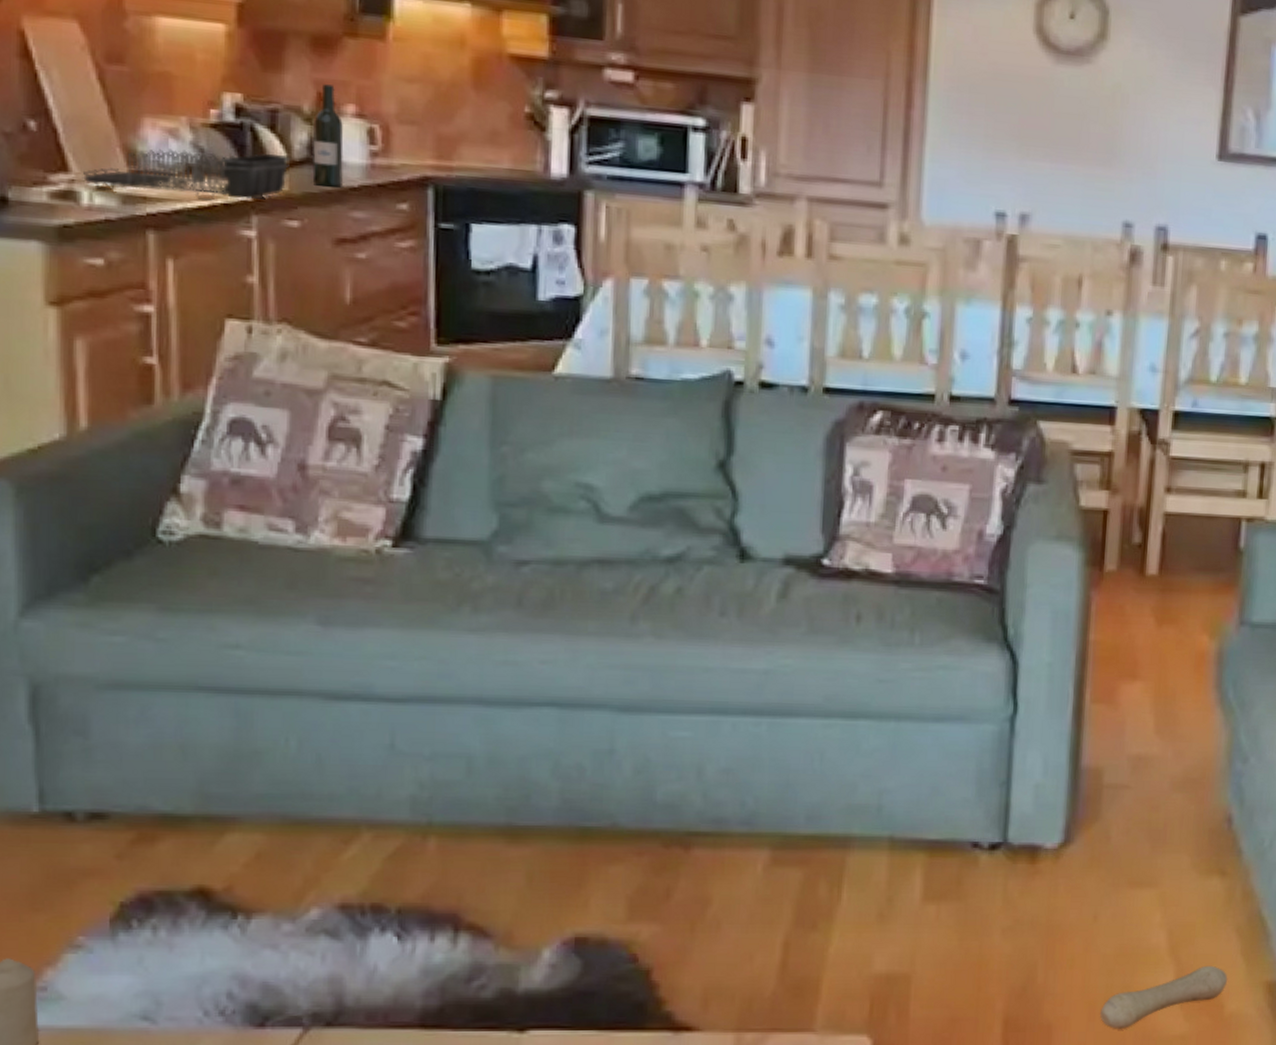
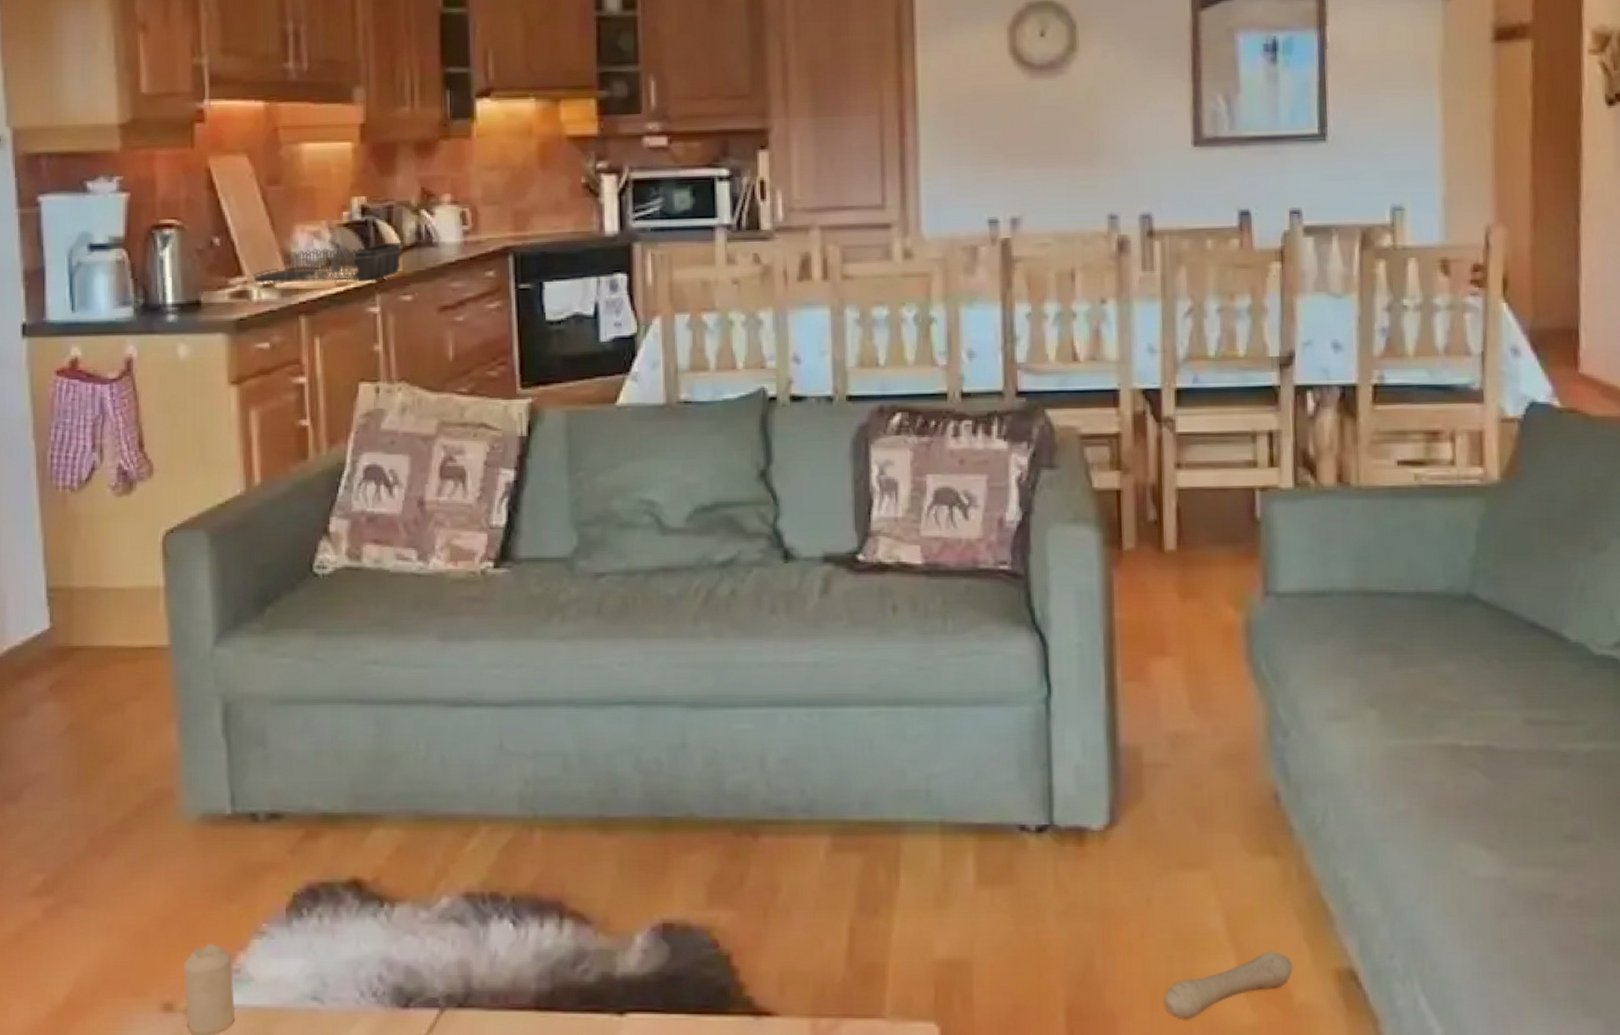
wine bottle: present [312,84,344,188] -> none [418,180,443,265]

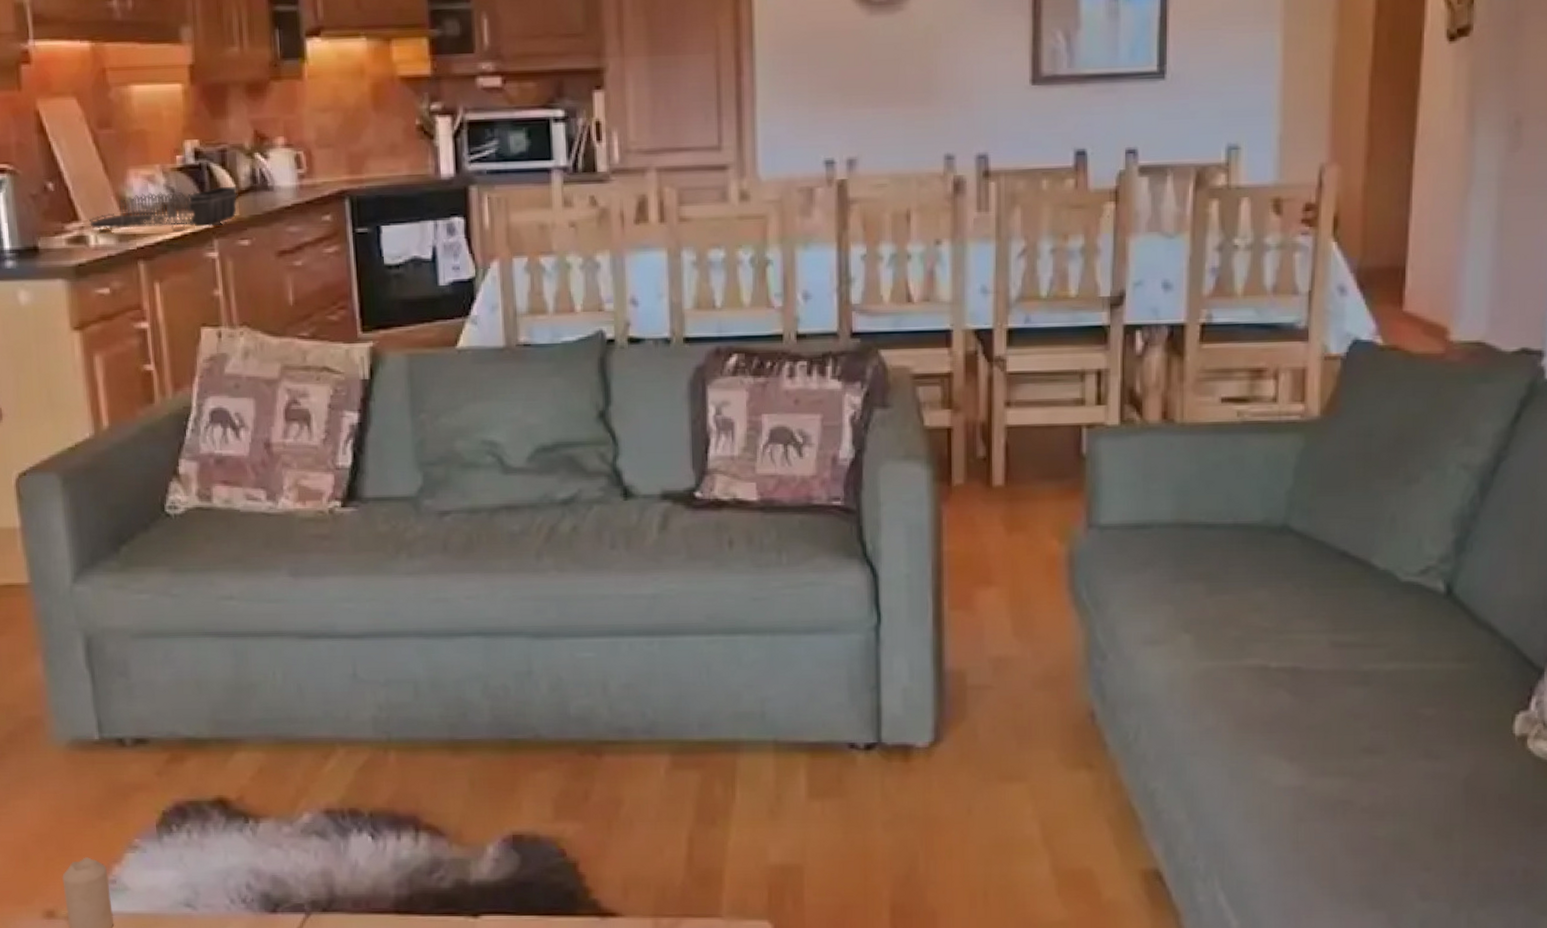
dog toy: present [1163,951,1293,1019] -> none [981,855,1103,915]

